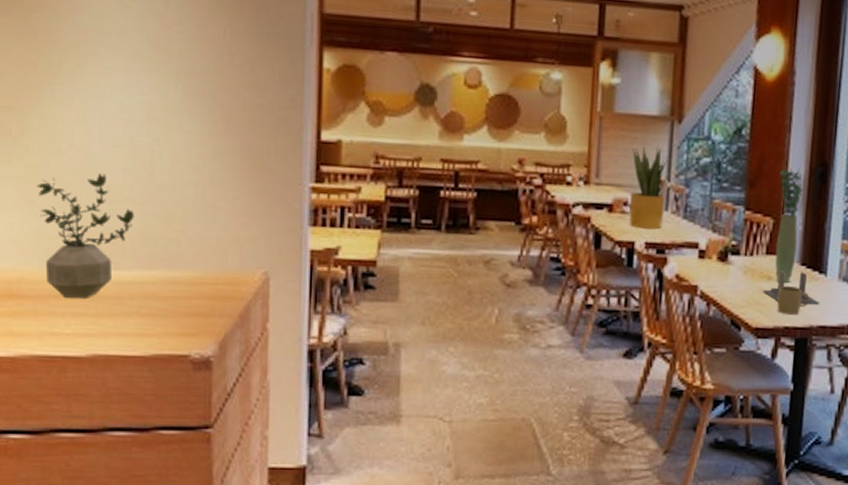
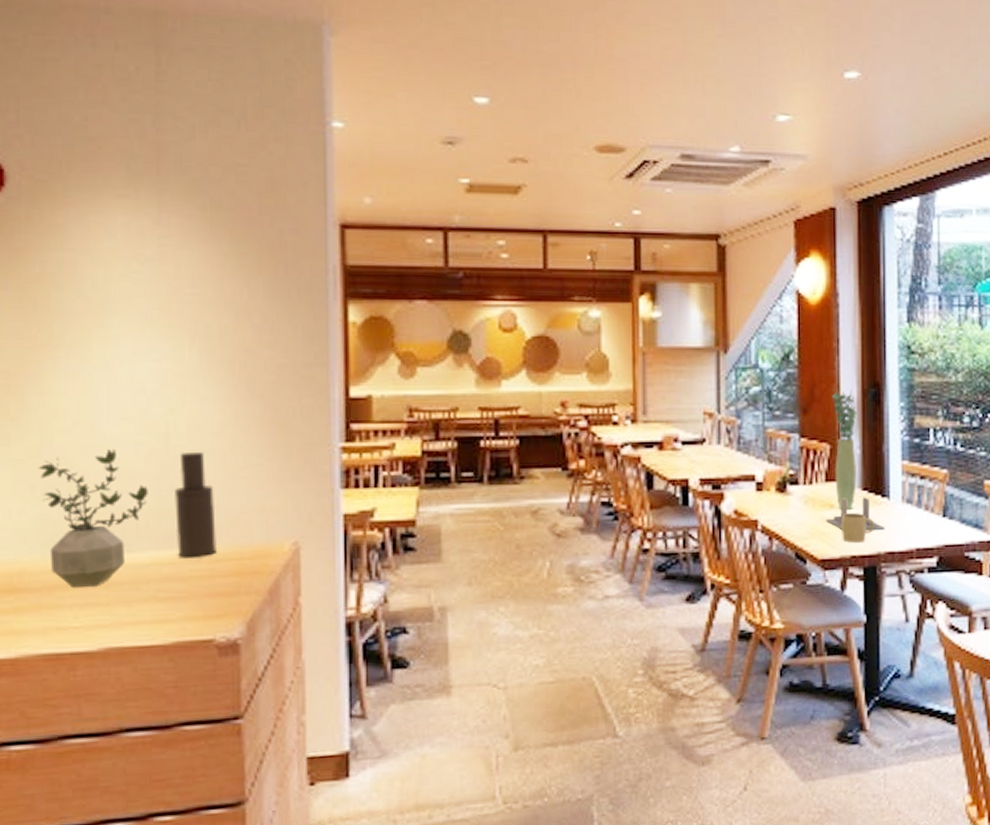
dispenser: none [158,181,195,280] -> present [175,451,218,559]
planter: present [629,145,674,230] -> none [679,377,723,465]

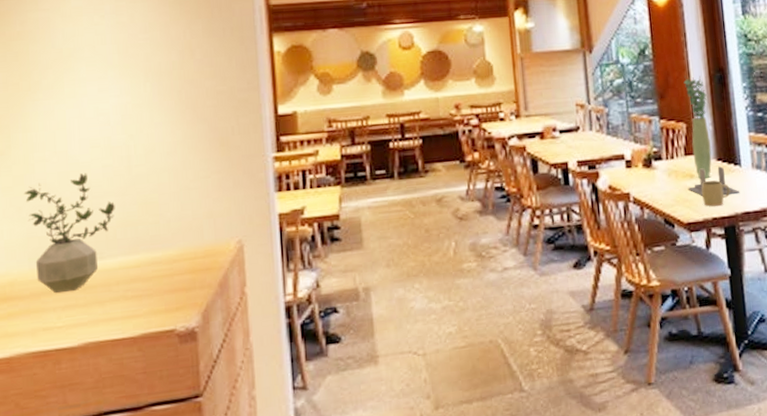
dispenser: present [175,451,218,559] -> none [137,169,175,262]

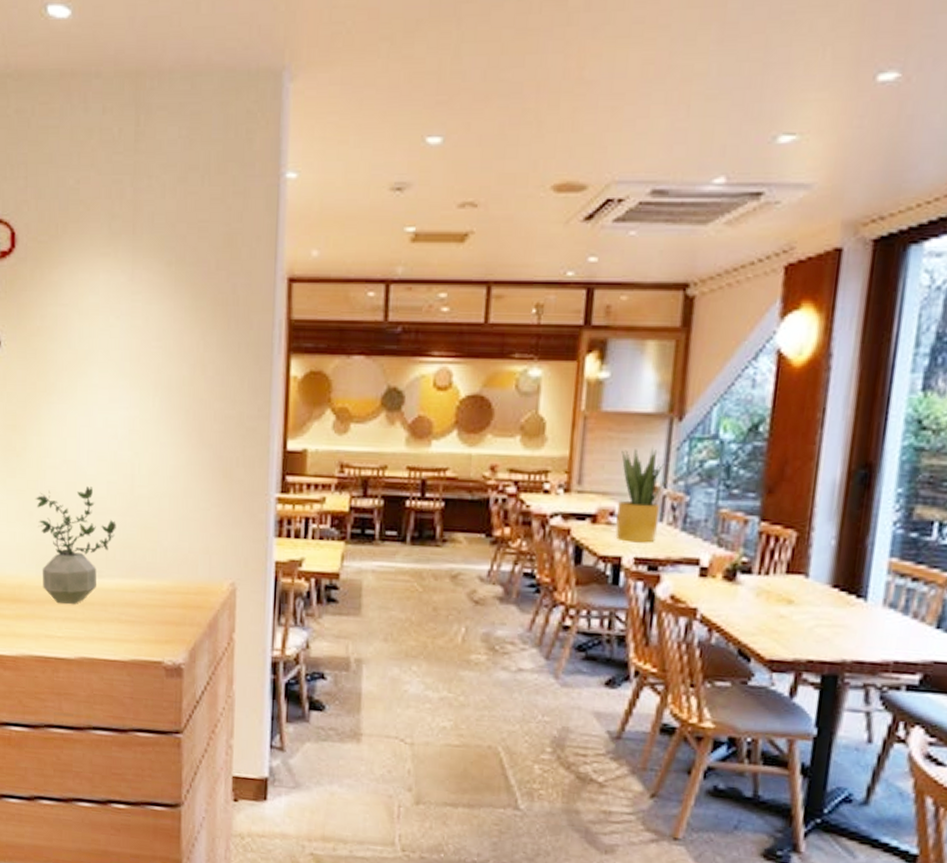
planter: none [553,74,592,150] -> present [615,447,671,543]
vase: present [683,76,712,179] -> none [797,467,838,609]
napkin holder: present [688,166,739,196] -> none [781,593,855,635]
mug: present [701,180,730,207] -> none [798,611,843,646]

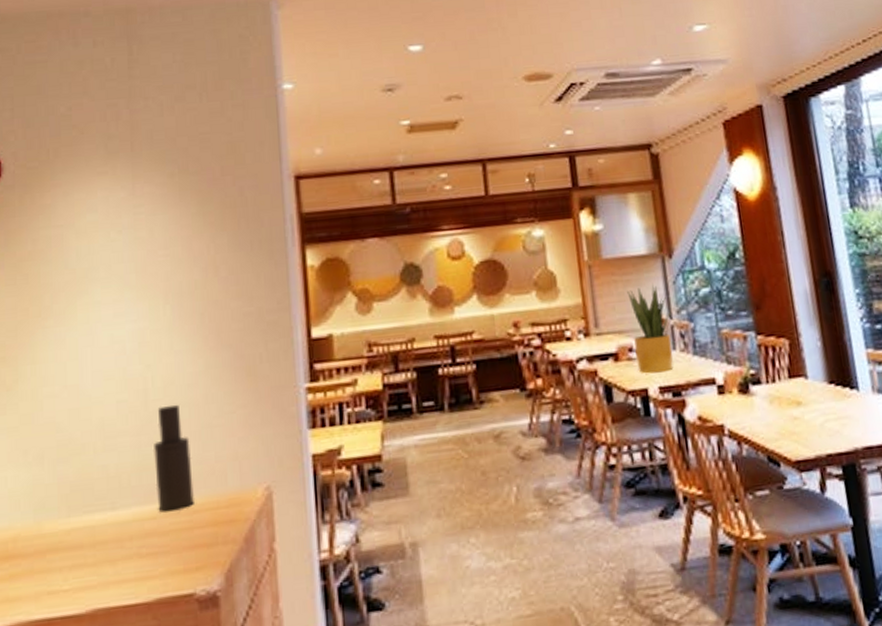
potted plant: present [35,486,116,604] -> none [30,410,130,550]
dispenser: none [136,493,169,589] -> present [154,404,195,513]

